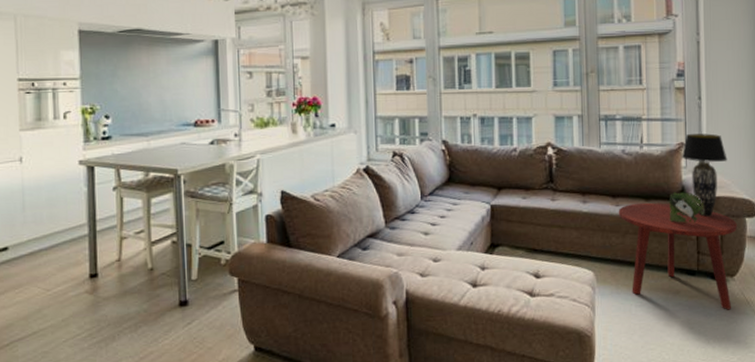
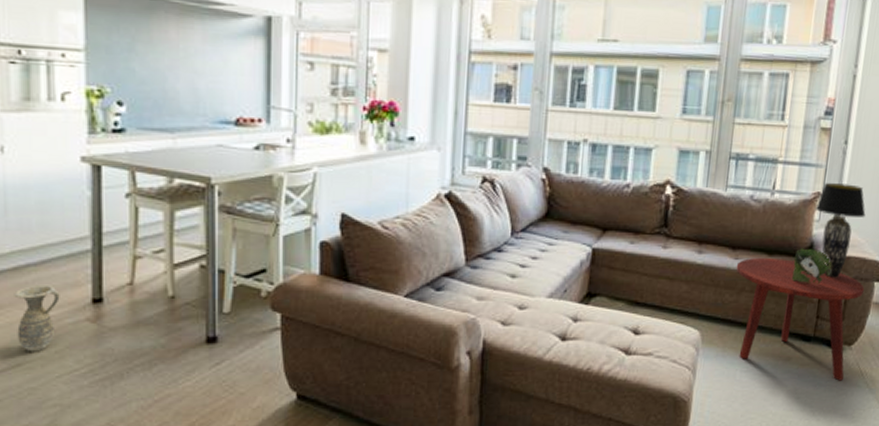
ceramic jug: none [30,266,65,322] -> present [14,286,60,352]

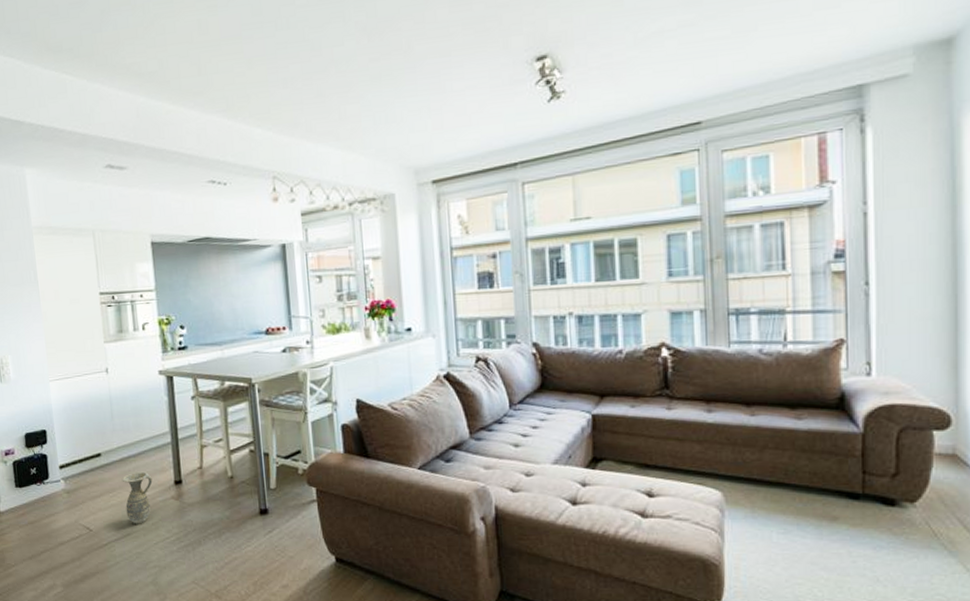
side table: present [736,257,865,381] -> none [753,412,921,543]
succulent plant: present [792,248,832,285] -> none [824,399,873,437]
table lamp: present [815,183,866,278] -> none [840,327,907,429]

